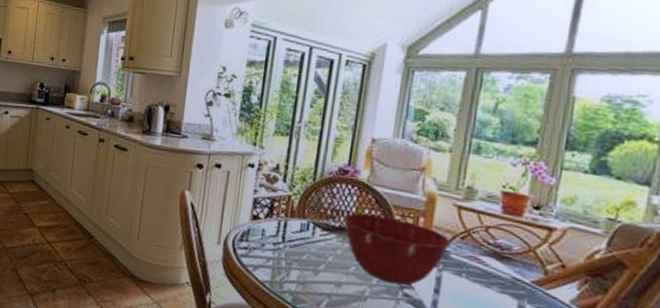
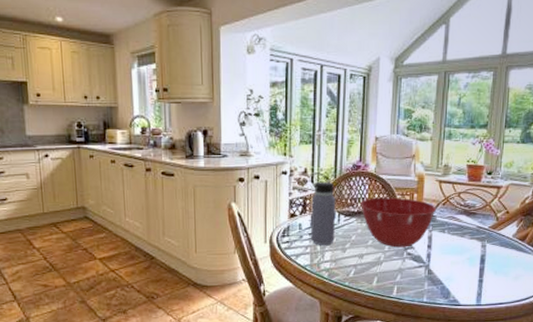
water bottle: none [275,170,313,262] -> present [311,172,336,245]

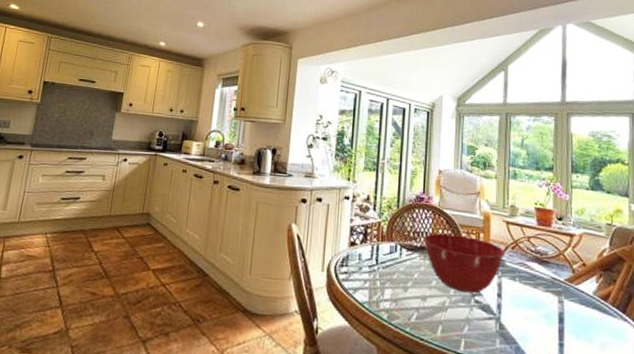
water bottle: present [311,172,336,245] -> none [371,200,398,281]

